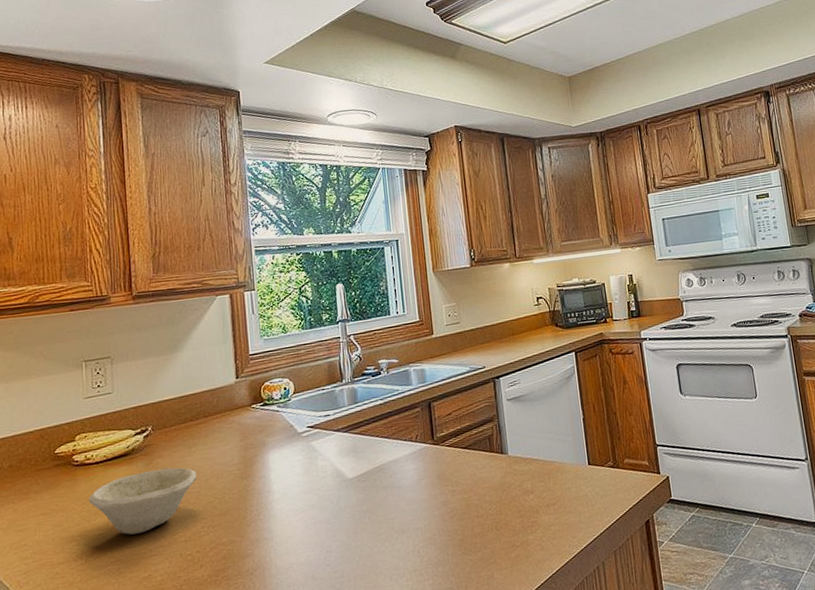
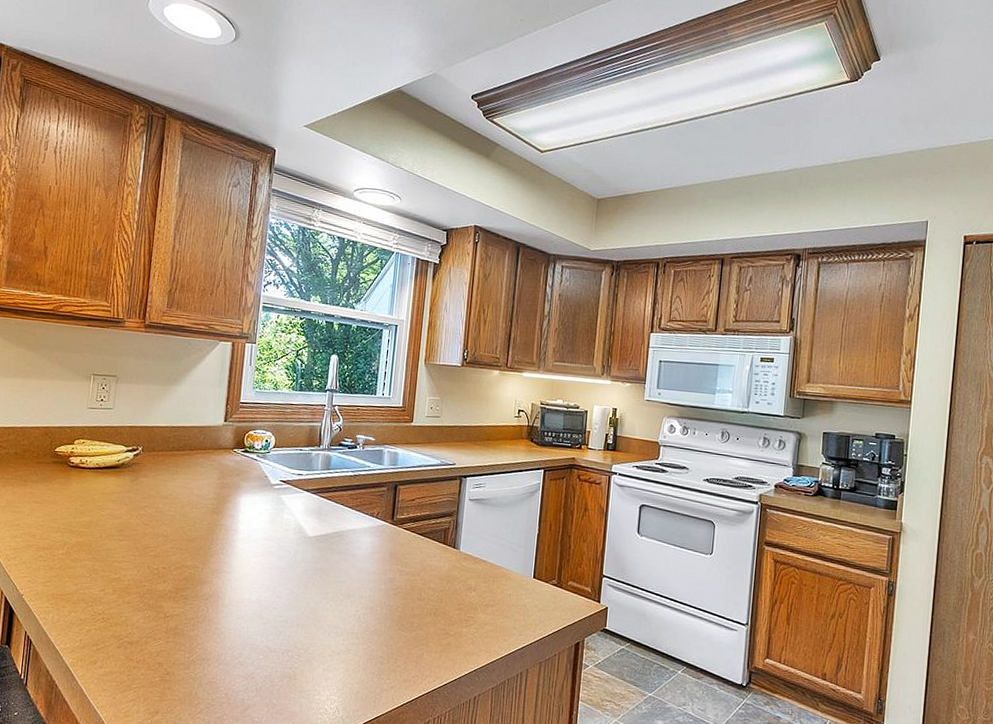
bowl: present [89,467,197,535] -> none [77,486,175,540]

